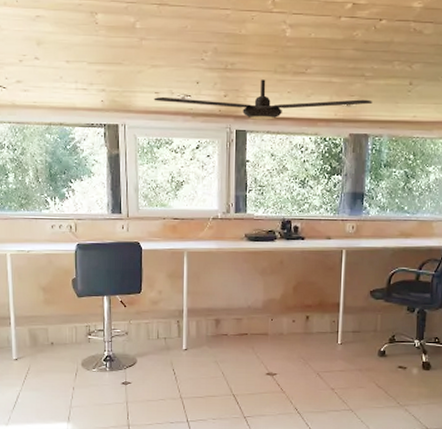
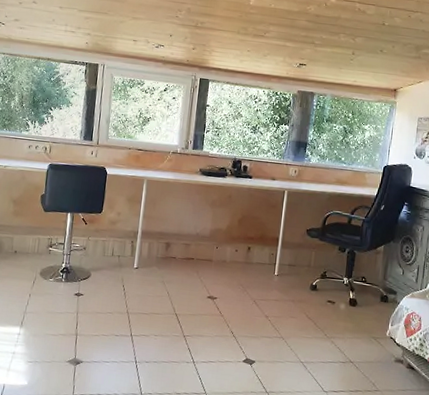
ceiling fan: present [153,79,373,120] -> none [131,38,320,73]

